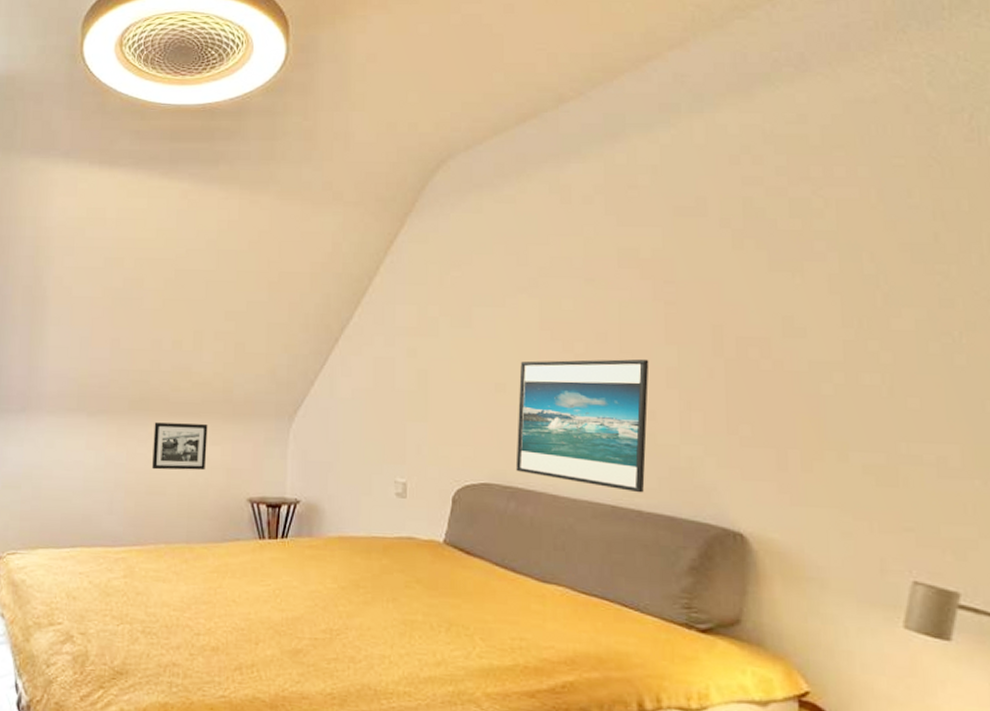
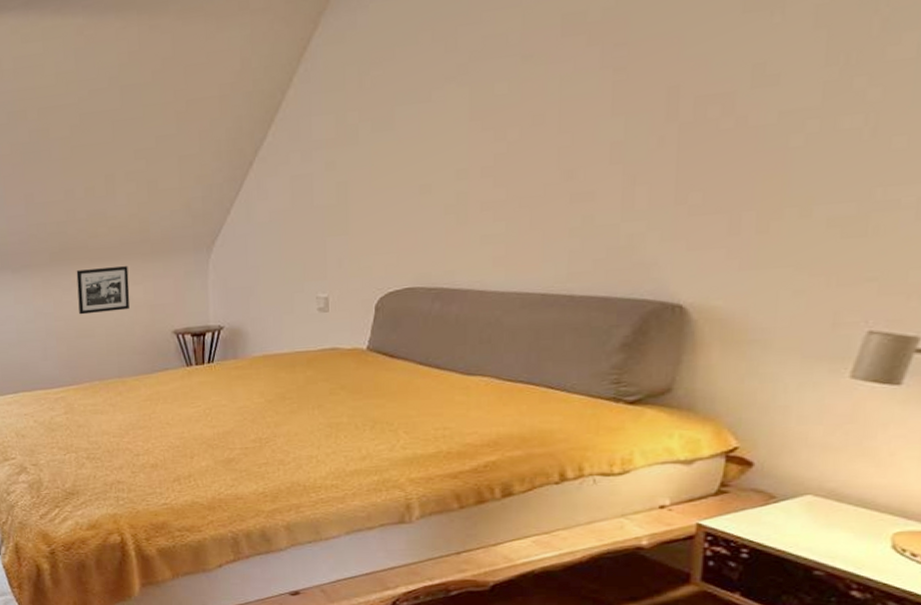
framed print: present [515,359,649,493] -> none [441,136,591,278]

